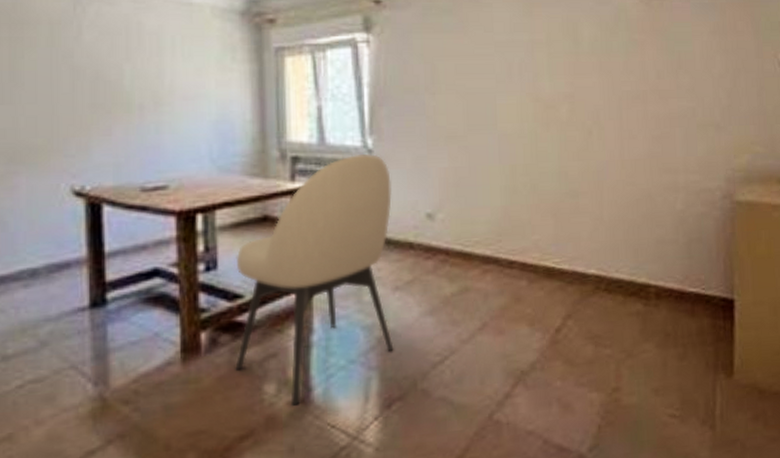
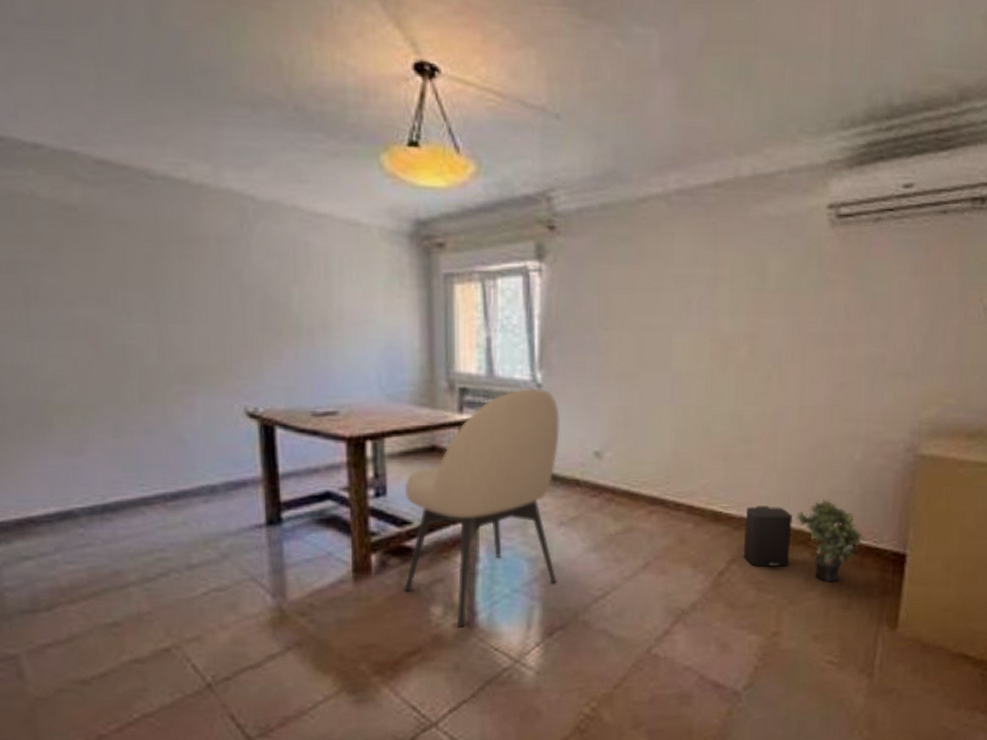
pedal bin: none [577,258,623,321] -> present [743,506,792,567]
potted plant: none [625,249,694,333] -> present [795,499,866,583]

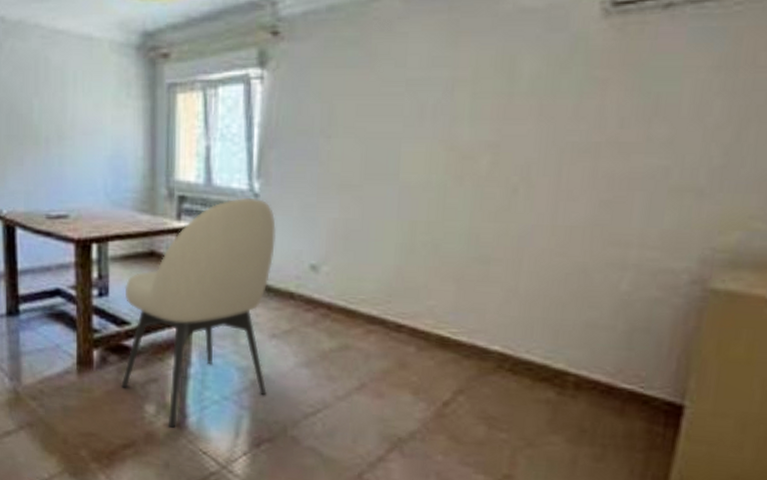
pedal bin: present [743,506,792,567] -> none [472,334,536,404]
potted plant: present [795,499,866,583] -> none [538,332,630,428]

